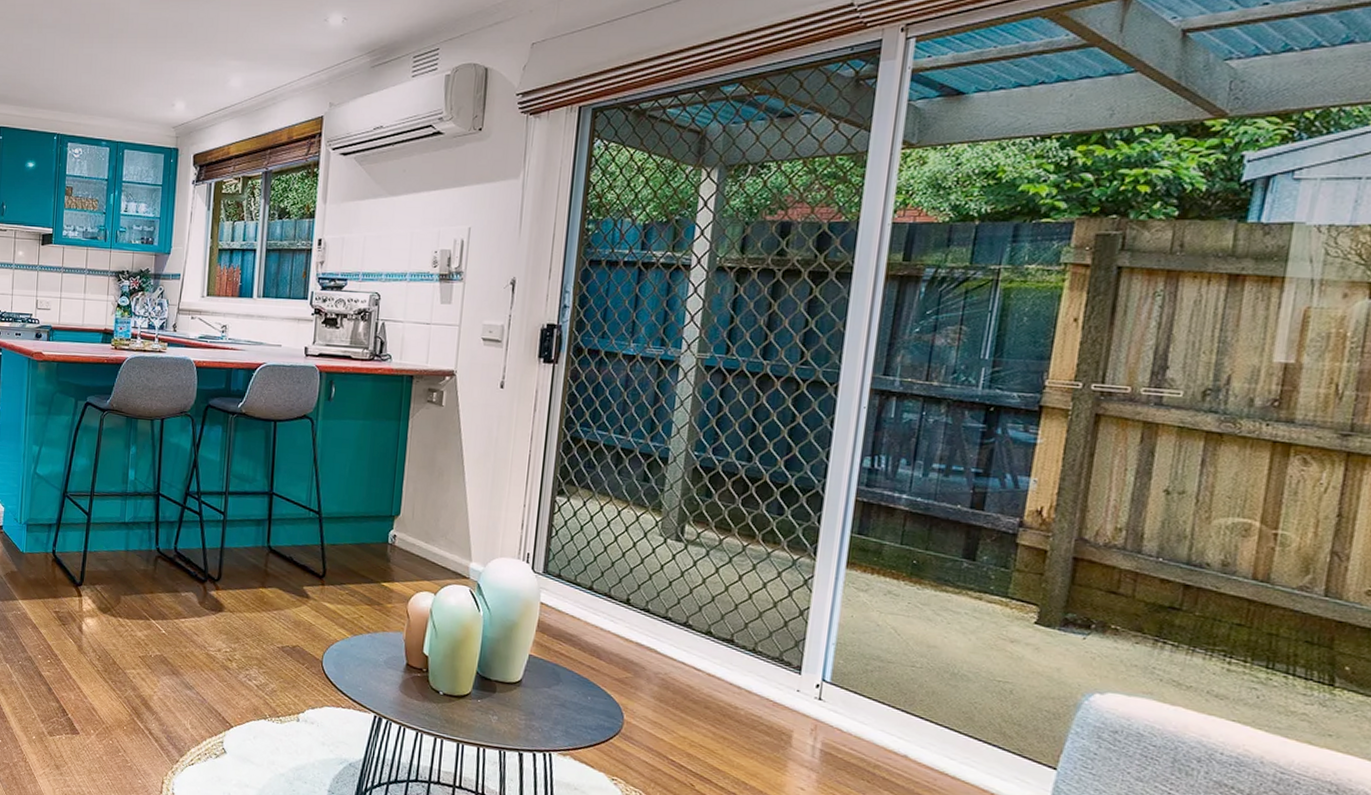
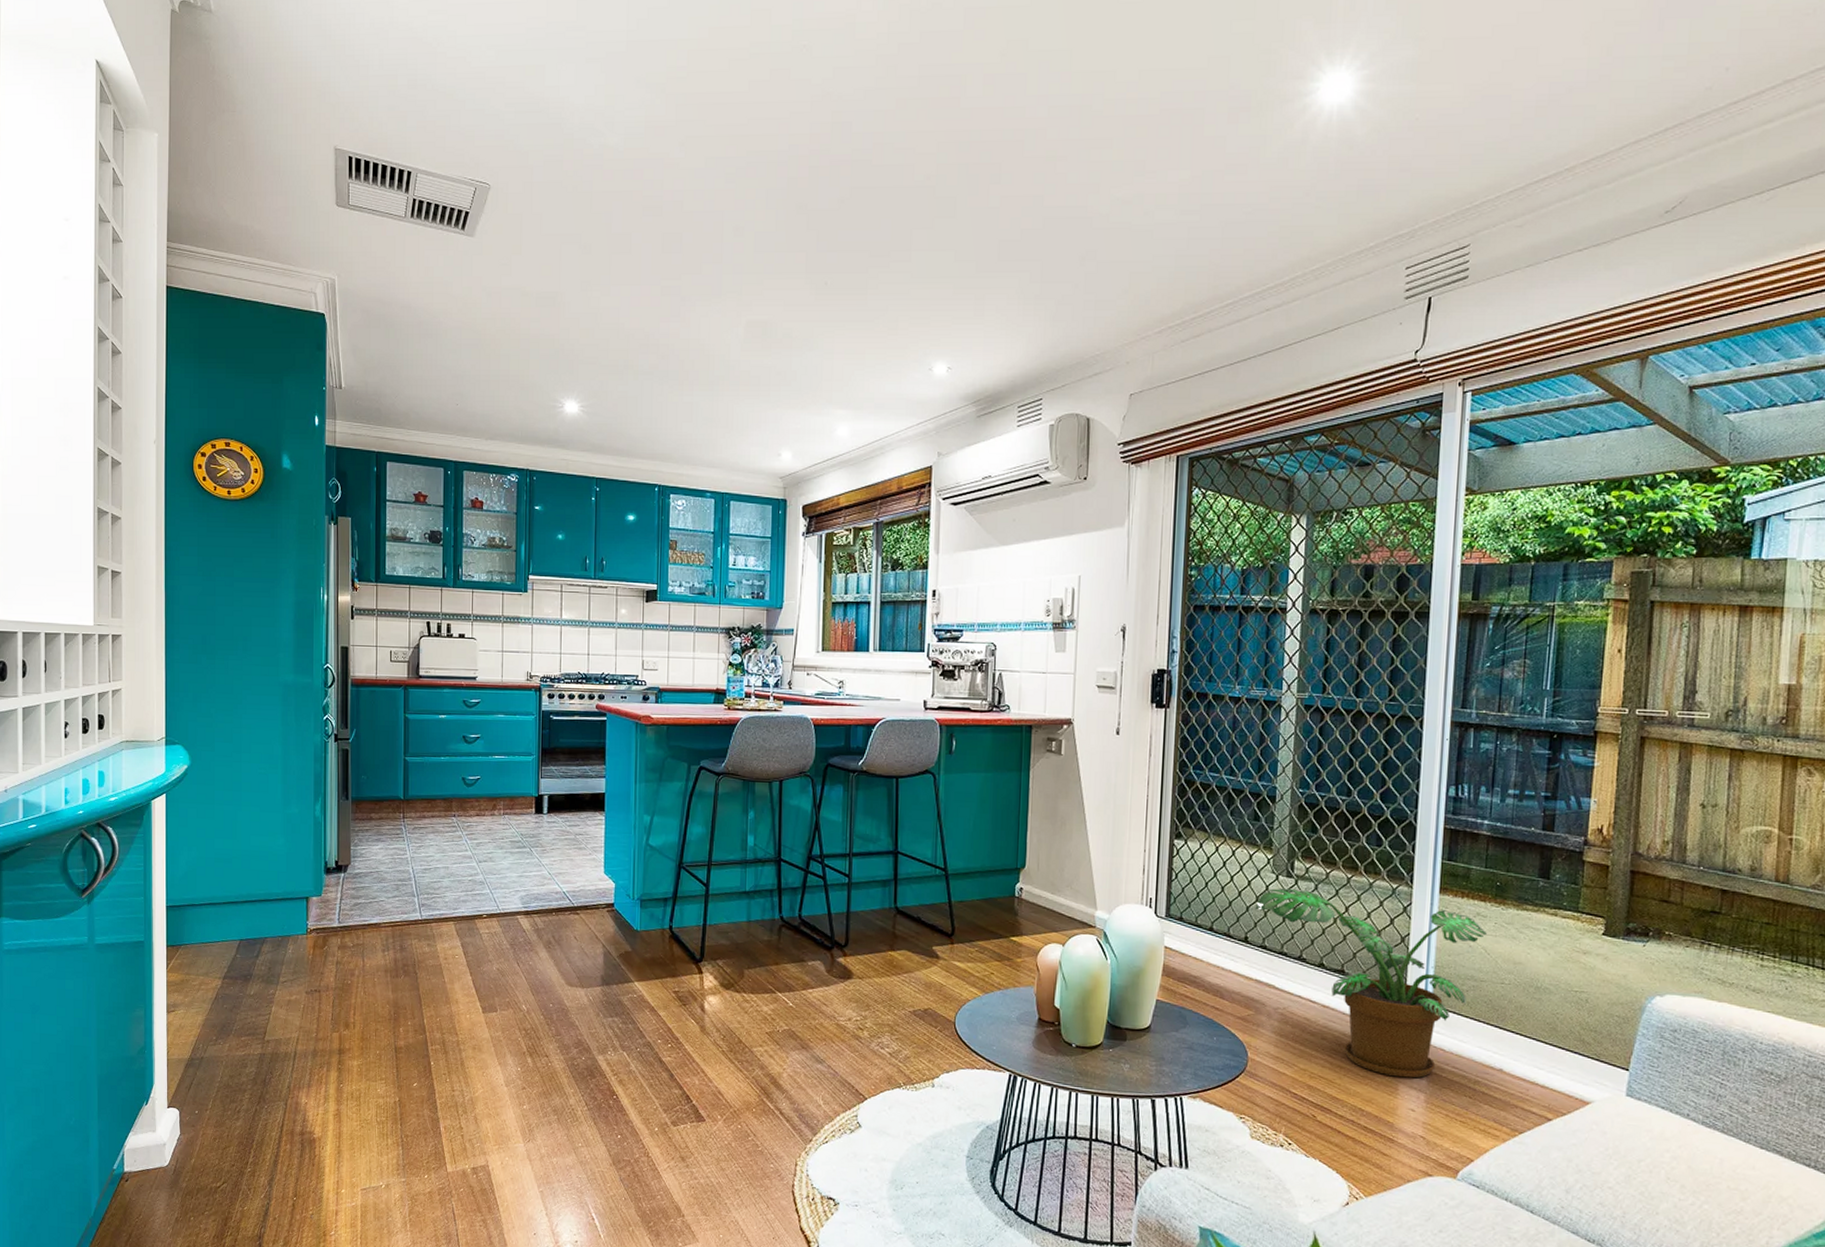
potted plant: none [639,551,898,757] -> present [1255,887,1487,1078]

